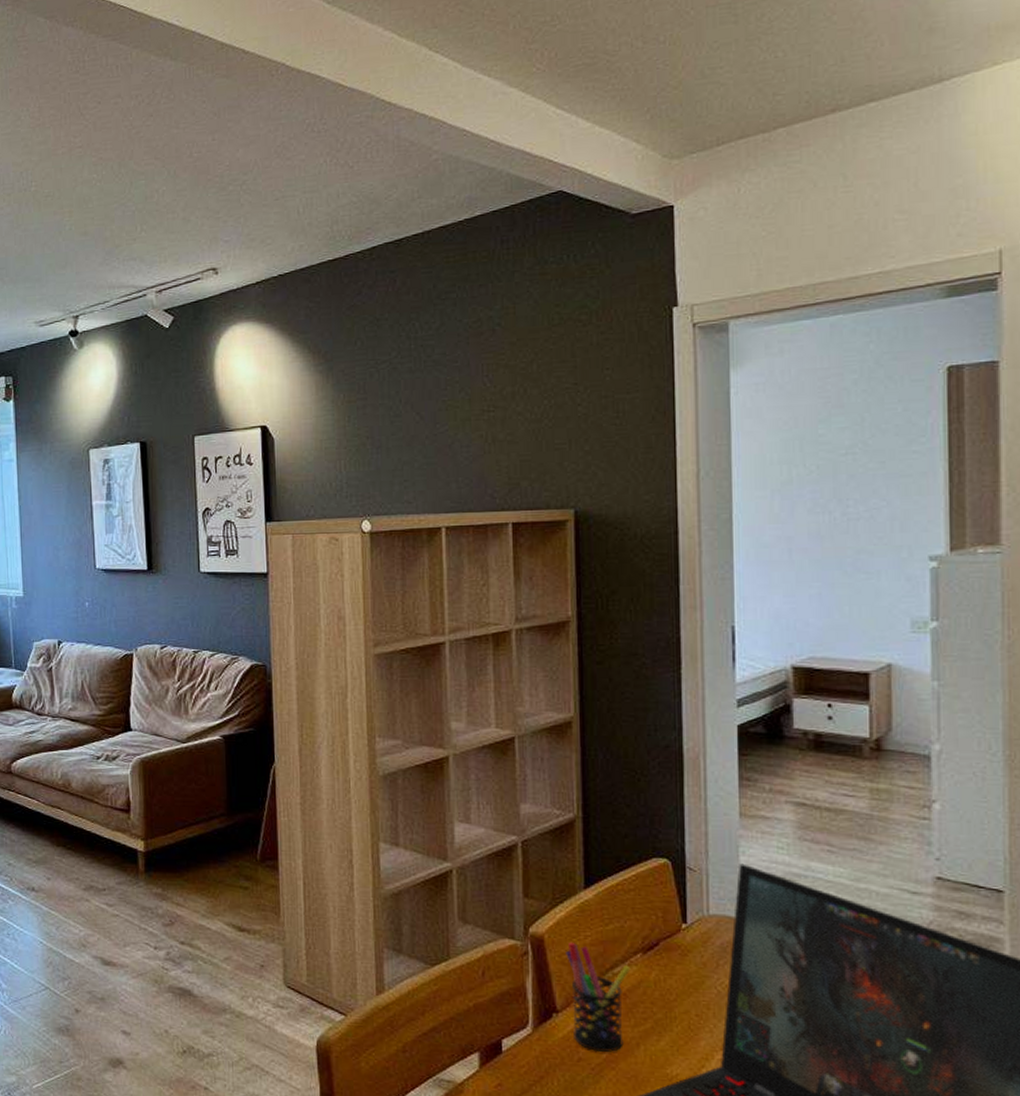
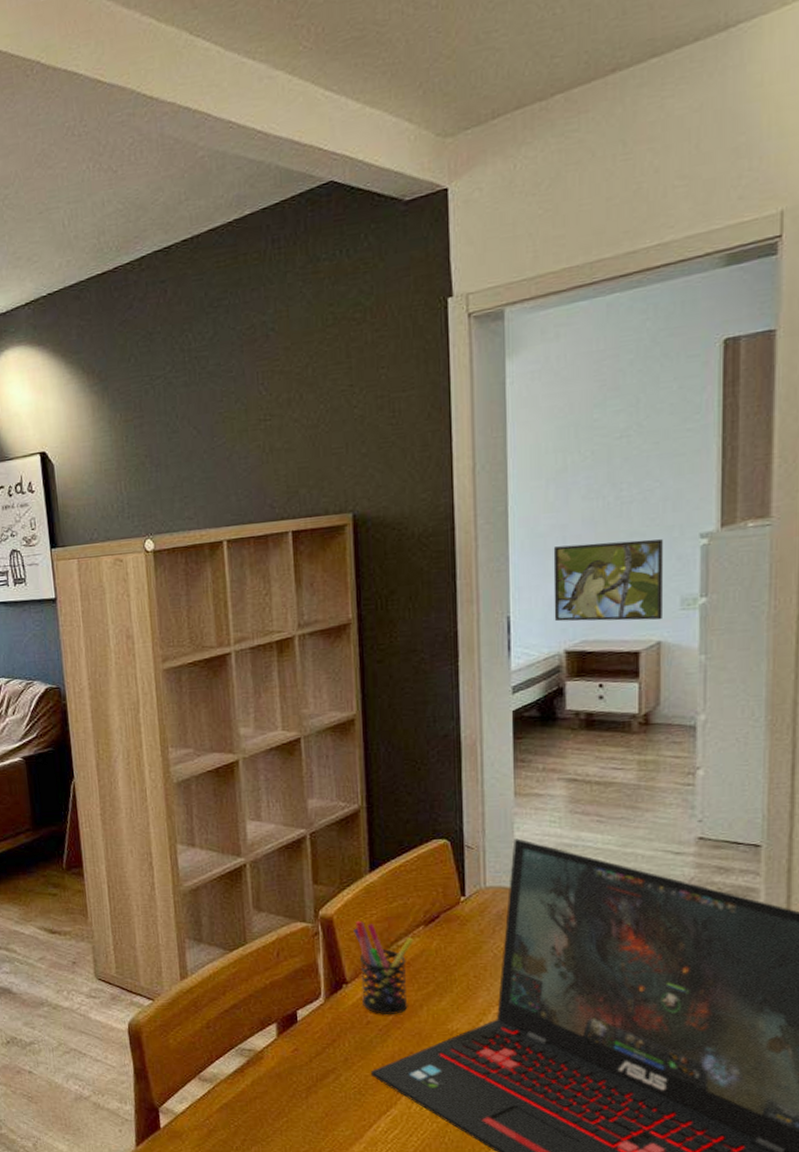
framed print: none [779,557,892,642] -> present [553,539,663,622]

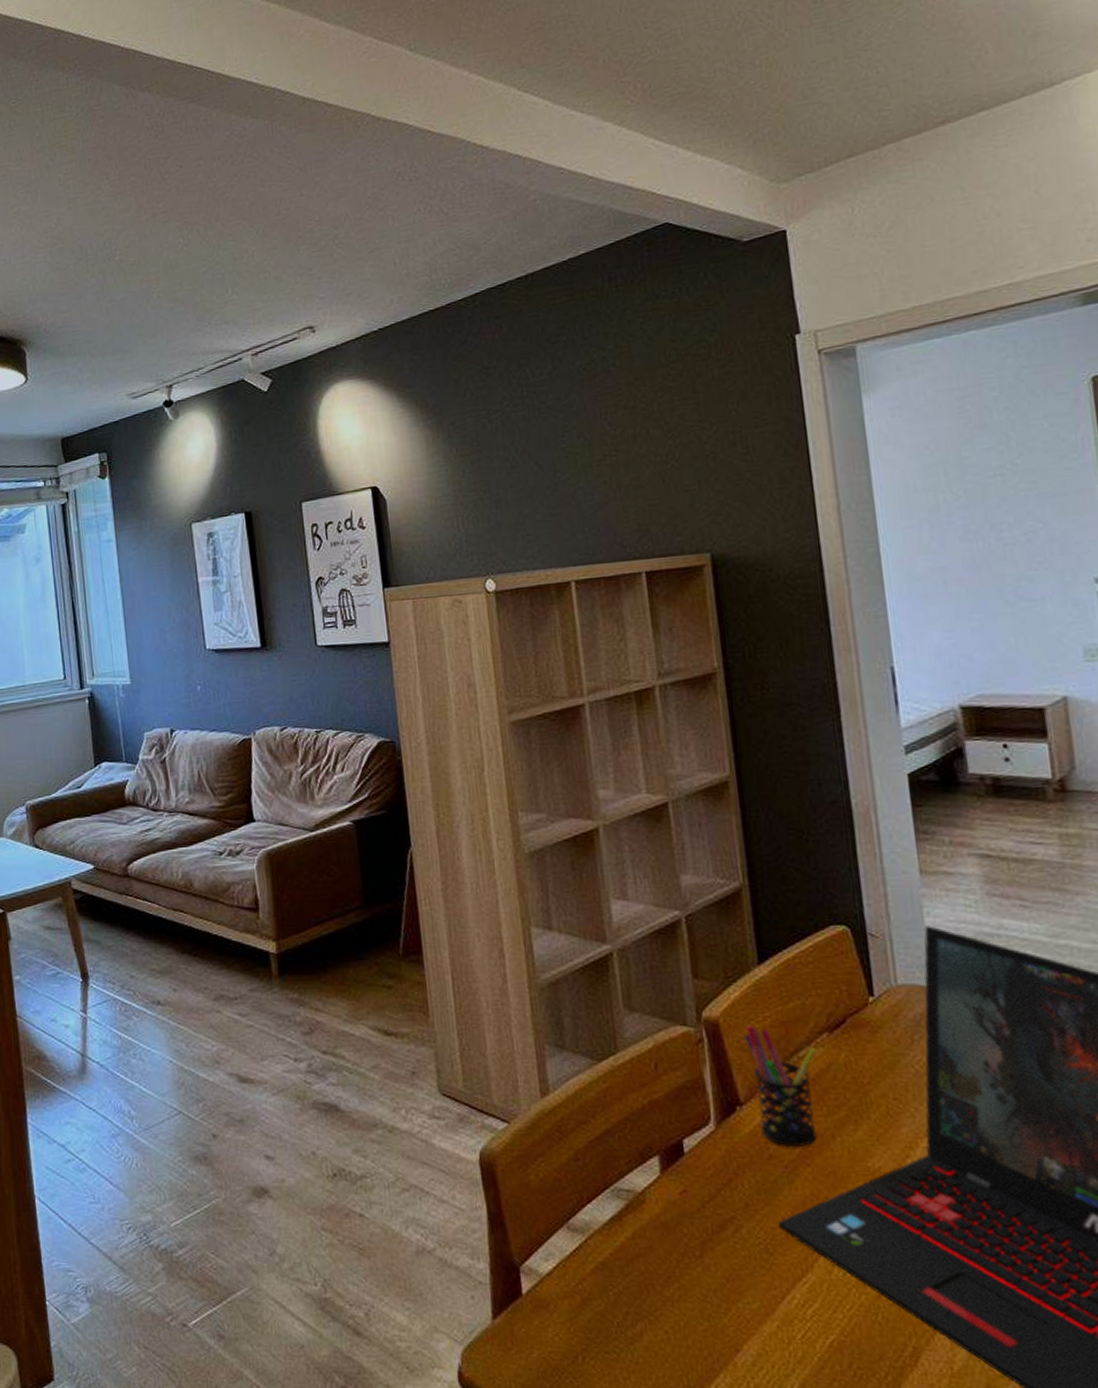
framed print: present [553,539,663,622] -> none [934,584,1065,673]

